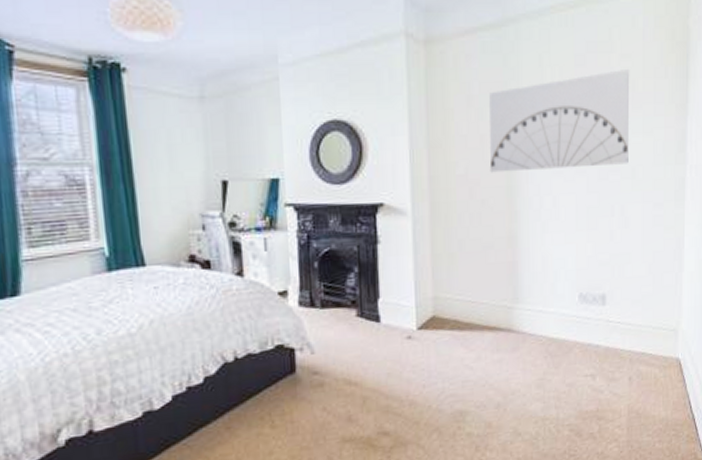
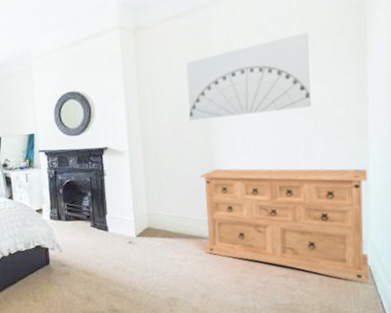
dresser: none [500,238,682,381] -> present [200,168,370,284]

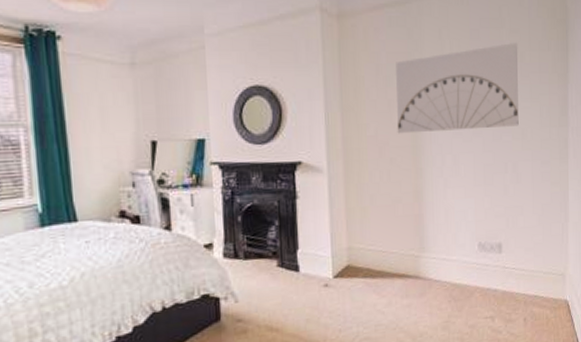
dresser: present [200,168,370,284] -> none [407,192,568,321]

